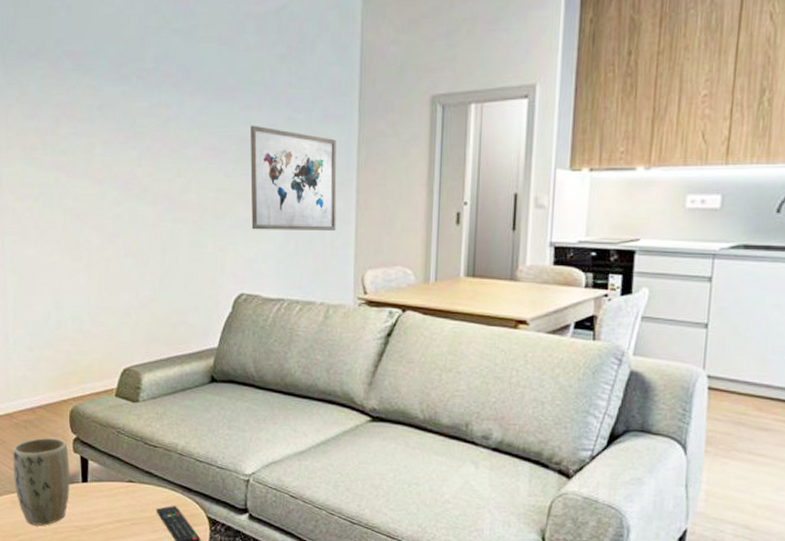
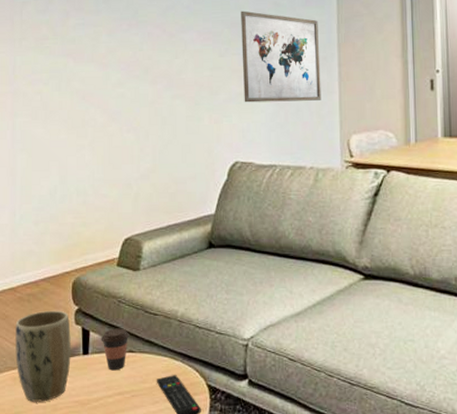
coffee cup: none [100,458,129,499] -> present [101,328,130,371]

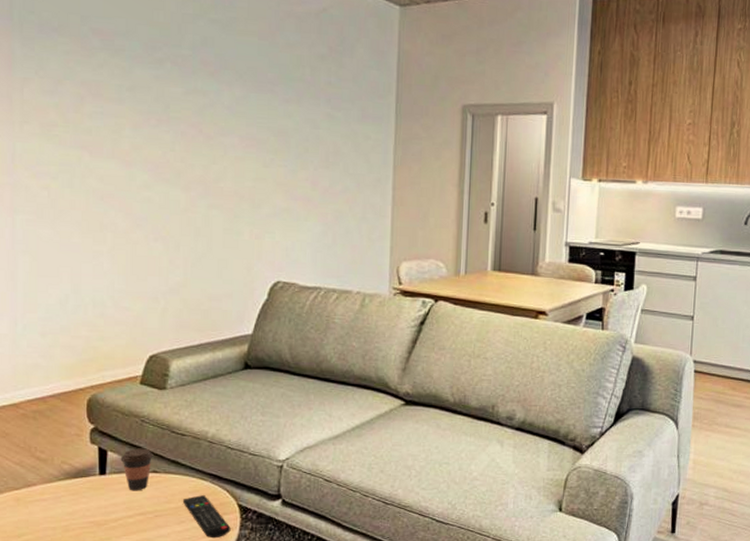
plant pot: present [15,310,71,402] -> none [18,428,85,523]
wall art: present [241,10,321,103] -> none [289,118,374,224]

